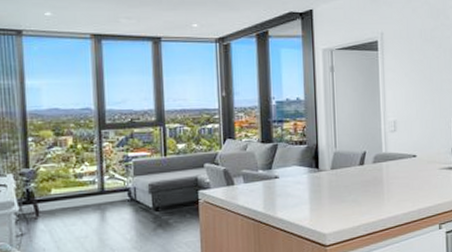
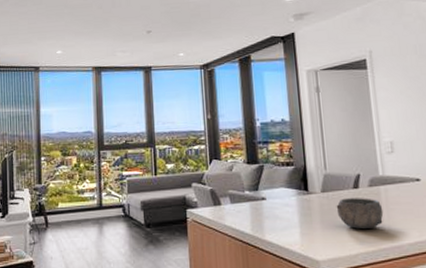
bowl: none [343,173,384,203] -> present [336,198,384,229]

